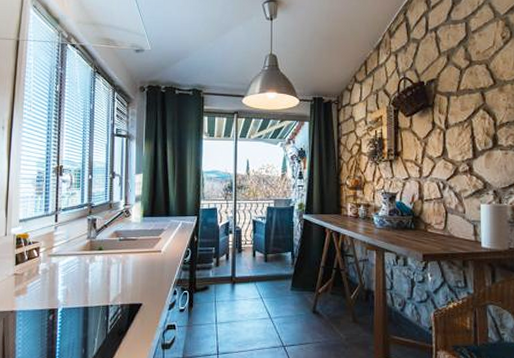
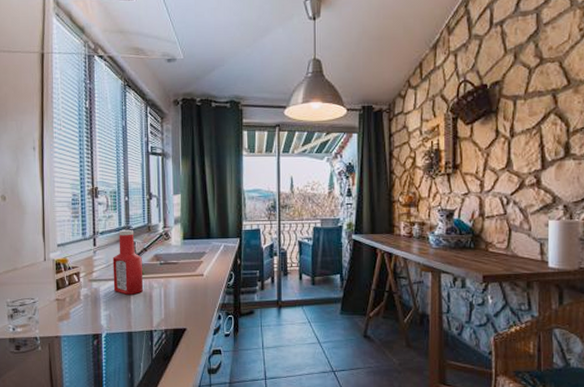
ketchup bottle: none [72,206,103,270] -> present [112,229,144,295]

